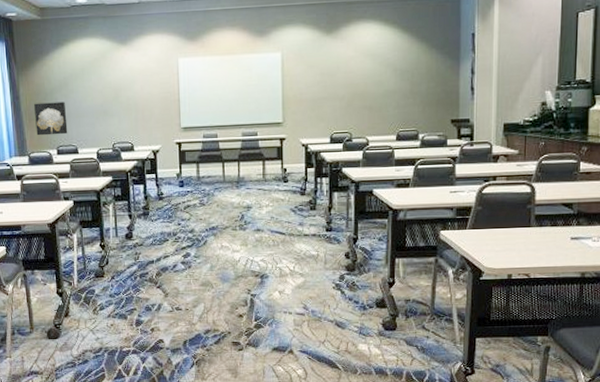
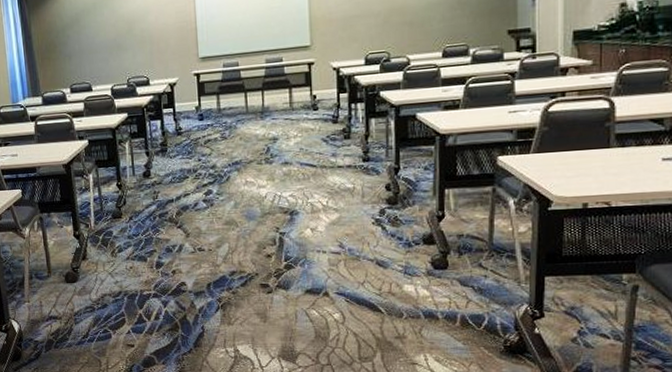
wall art: present [34,101,68,136] -> none [46,38,81,75]

